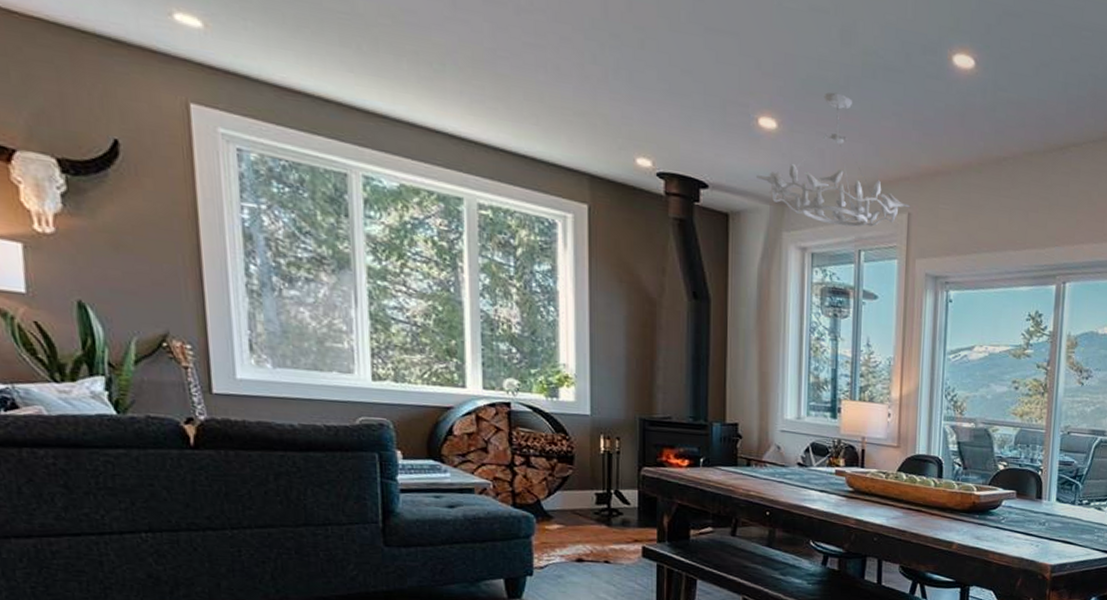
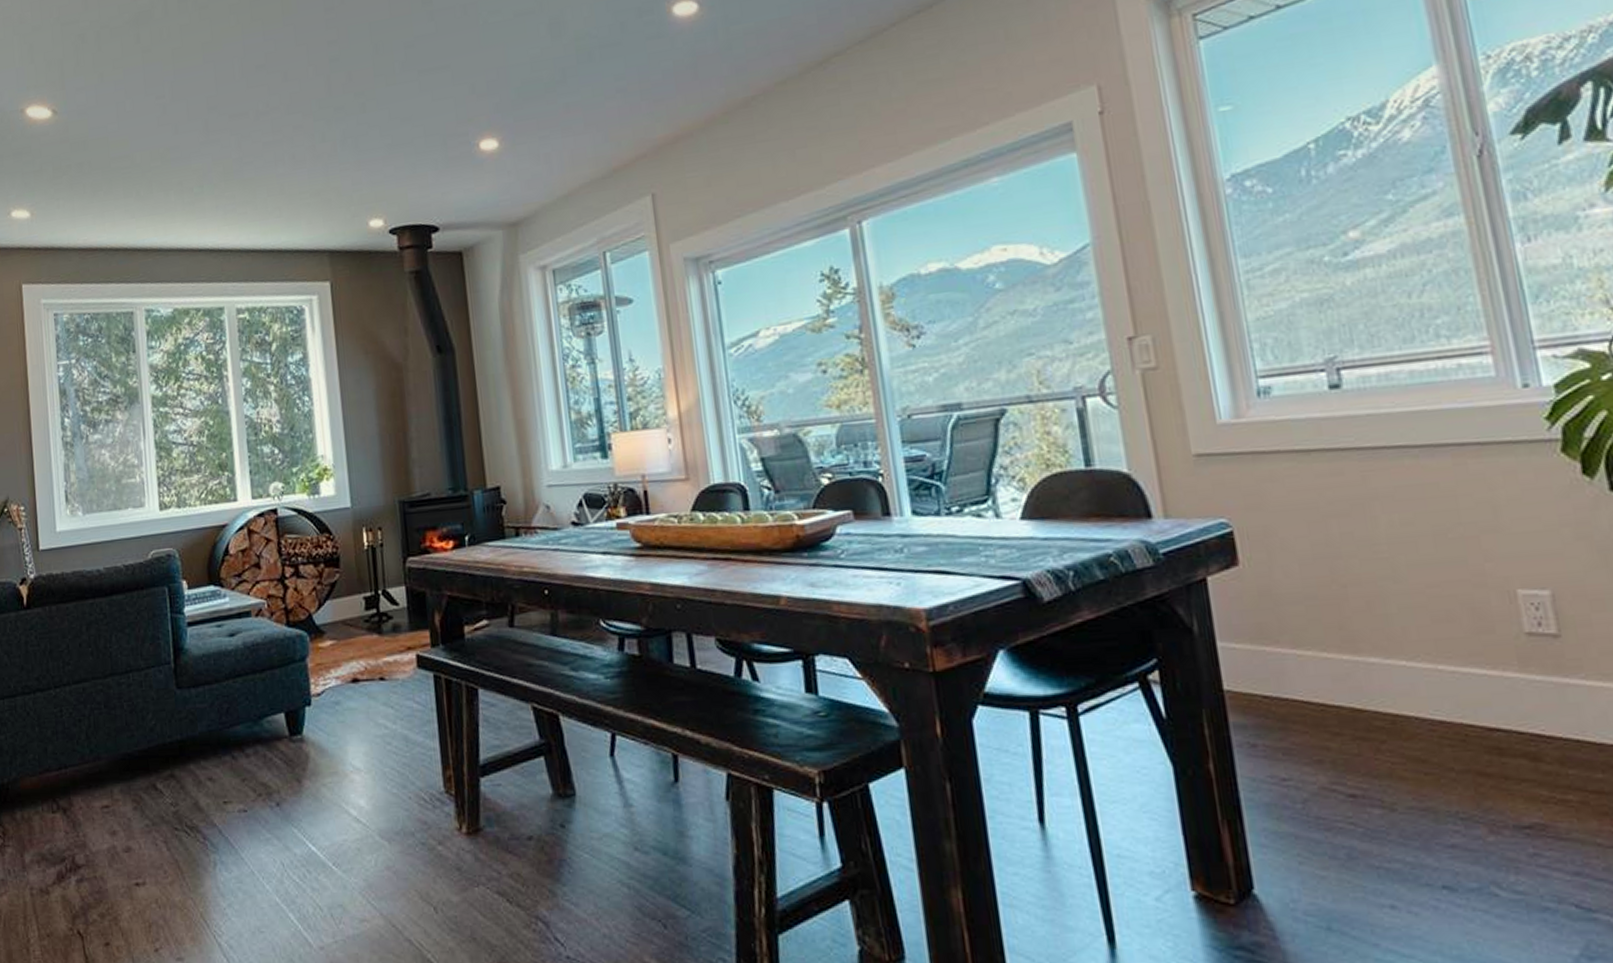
chandelier: present [756,92,911,227] -> none [485,89,654,233]

